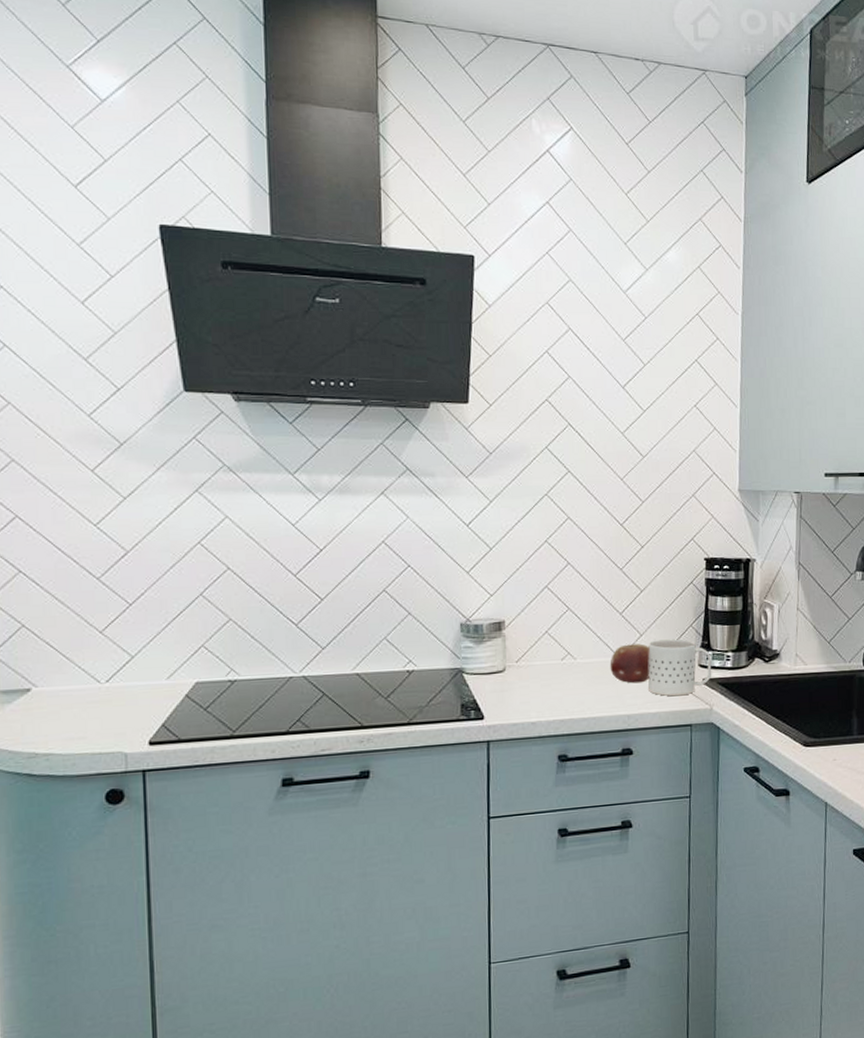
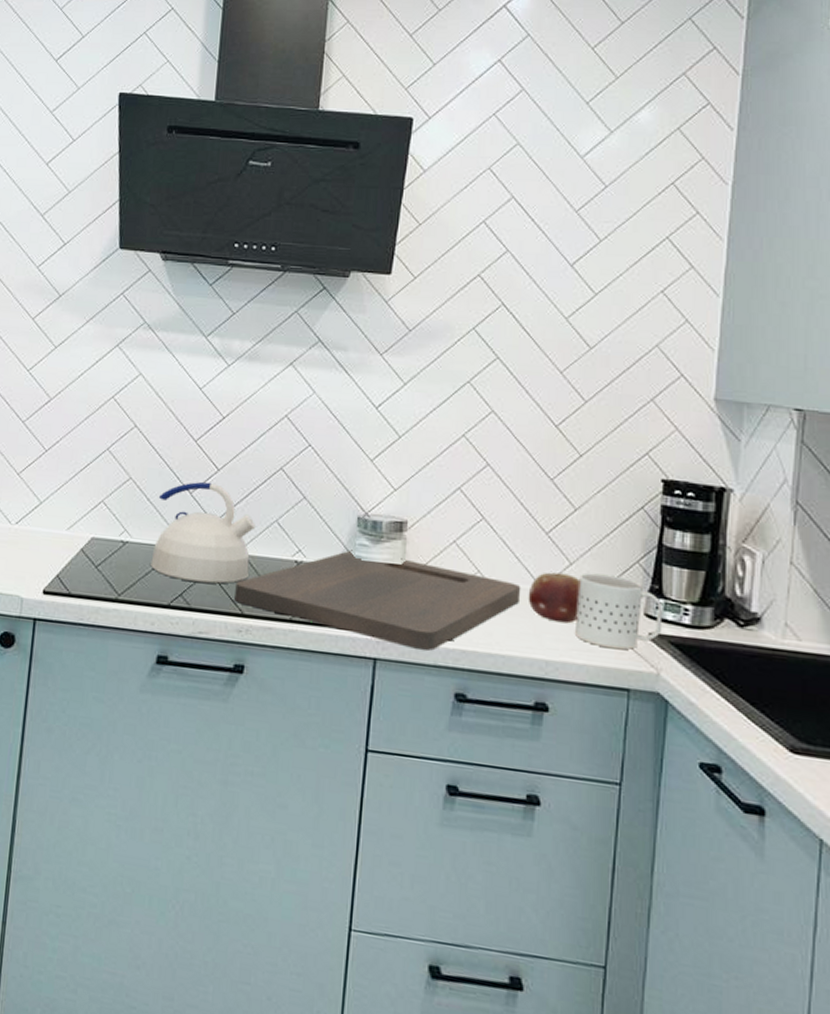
kettle: none [262,612,365,707] -> present [150,481,255,584]
cutting board: none [352,653,604,727] -> present [234,550,521,652]

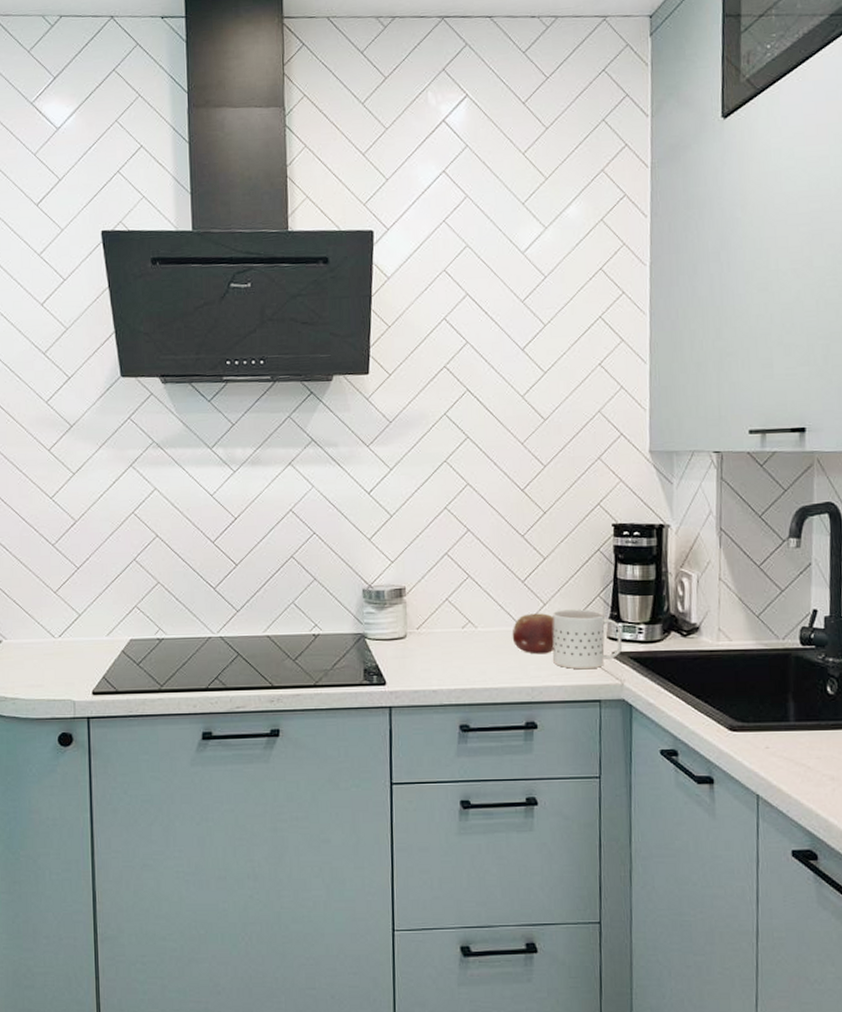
kettle: present [150,481,255,584] -> none [185,576,275,666]
cutting board: present [234,550,521,652] -> none [264,618,506,695]

